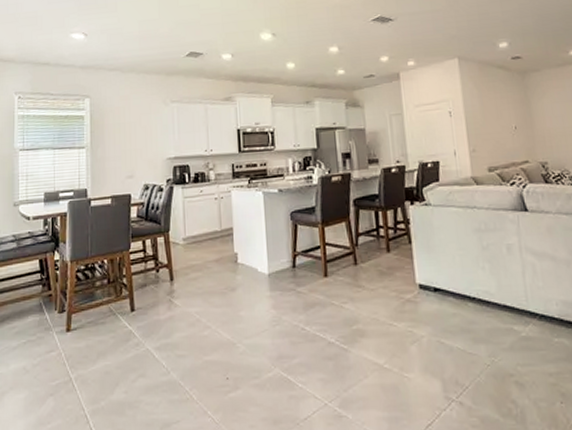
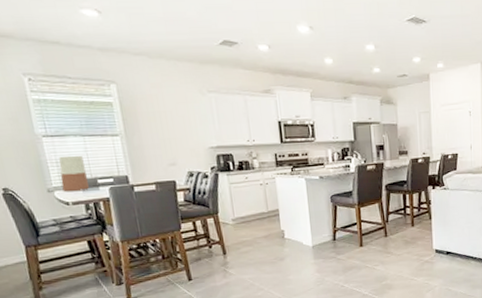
vase: none [27,168,50,206] -> present [59,155,89,192]

